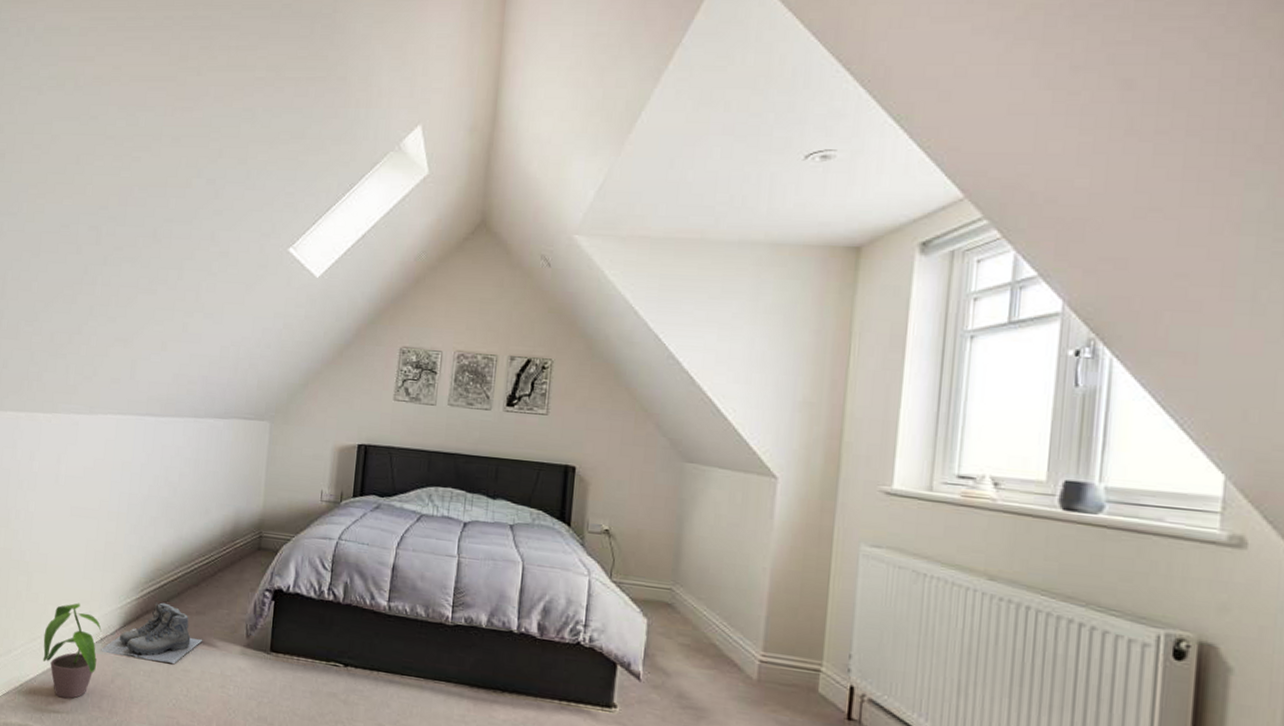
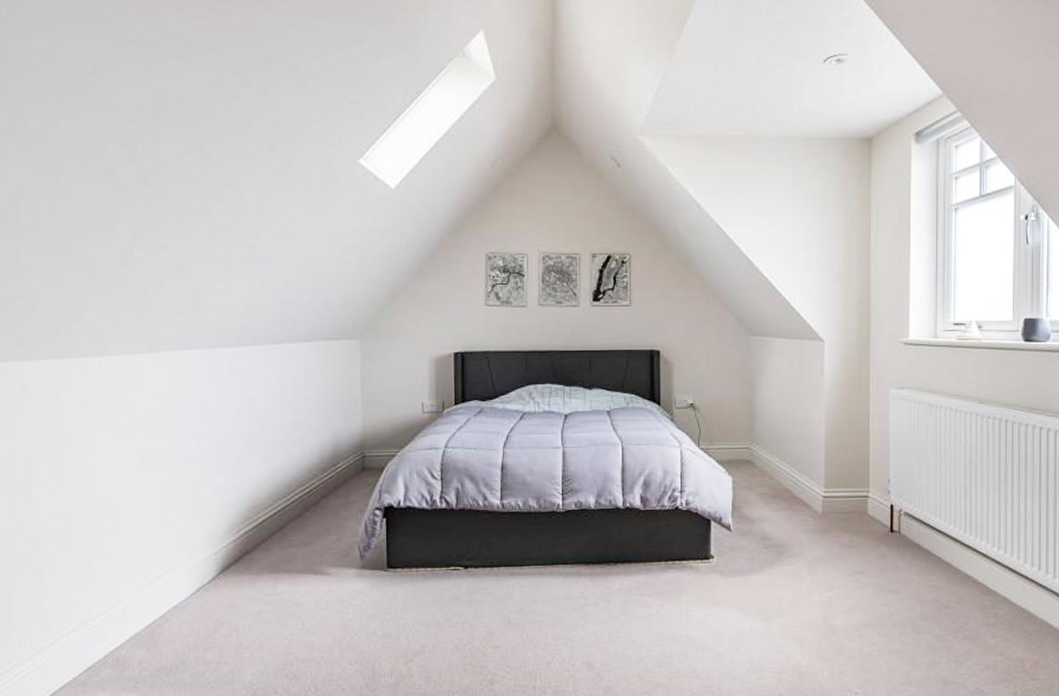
potted plant: present [42,603,103,699] -> none [126,557,199,660]
boots: present [101,602,203,664] -> none [198,540,314,603]

